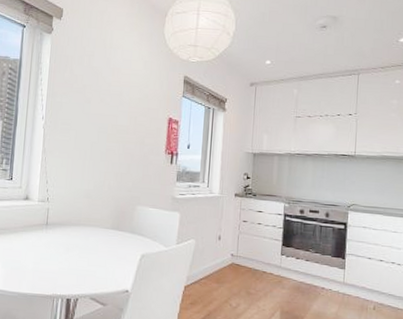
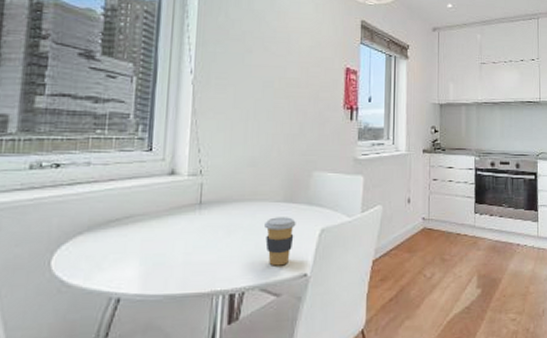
coffee cup: none [96,241,121,281] -> present [265,217,296,266]

